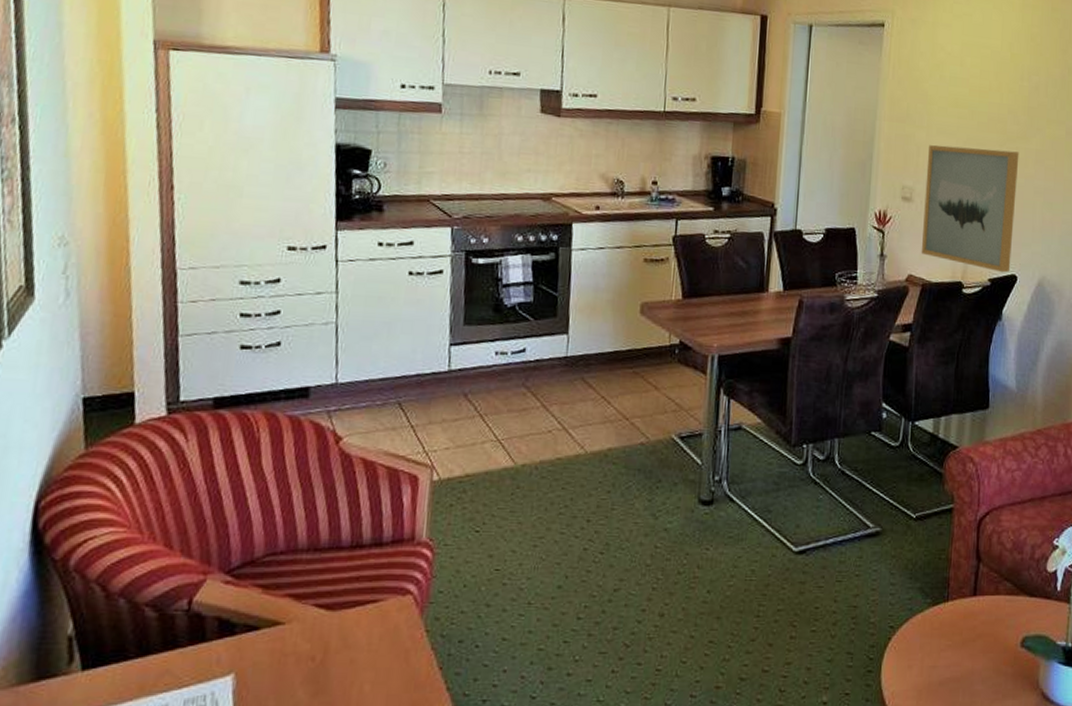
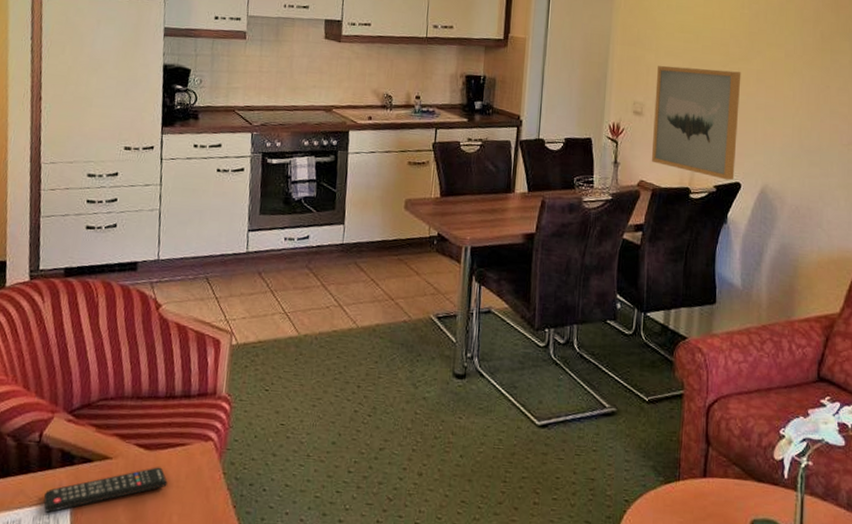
remote control: none [197,629,357,694] -> present [43,467,168,513]

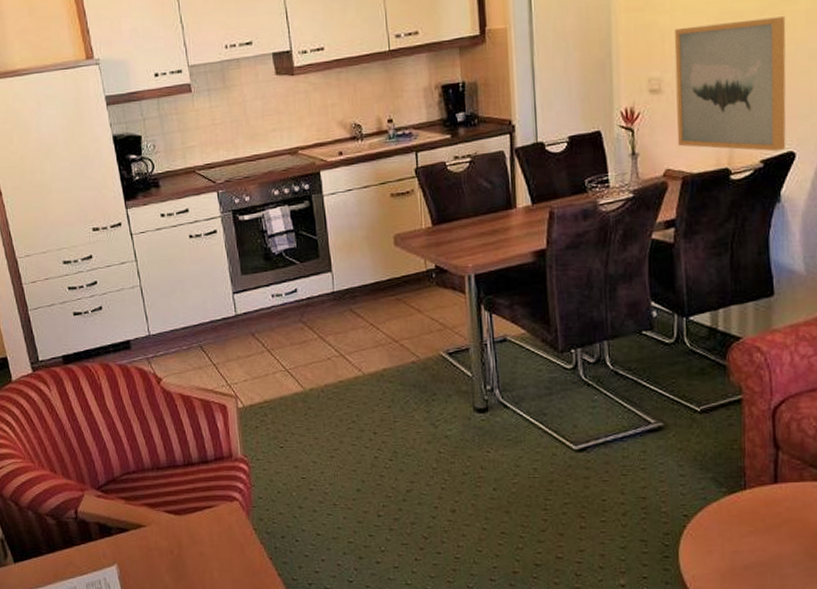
remote control: present [43,467,168,513] -> none [92,529,202,579]

